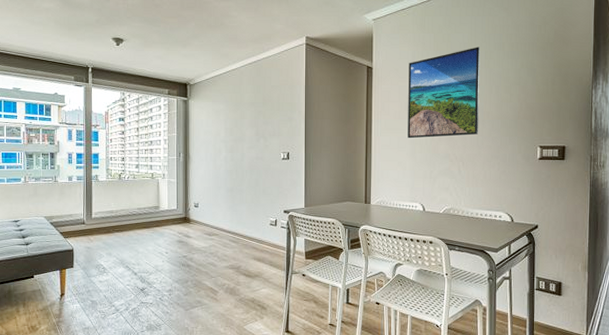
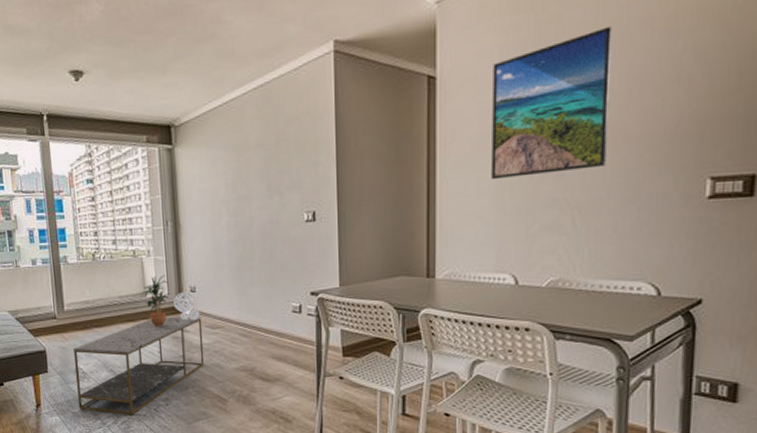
coffee table: none [96,225,202,303] -> present [74,316,205,415]
potted plant: none [156,193,179,233] -> present [141,274,171,327]
decorative ball: none [180,206,201,228] -> present [172,291,200,320]

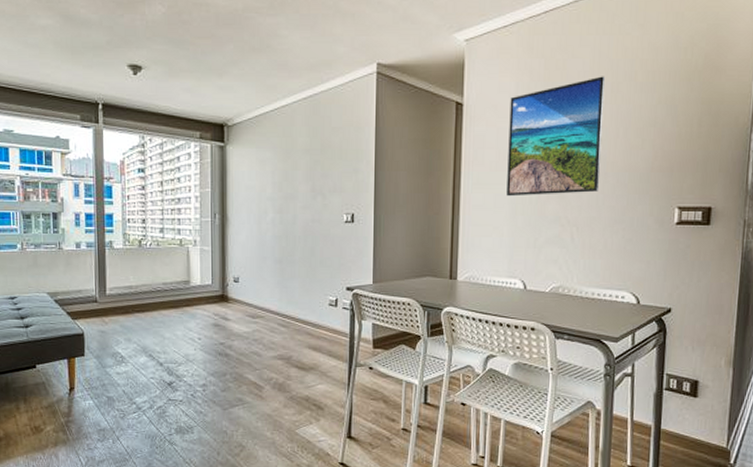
coffee table: present [74,316,205,415] -> none [113,304,243,400]
potted plant: present [141,274,171,327] -> none [185,264,214,315]
decorative ball: present [172,291,200,320] -> none [216,281,242,309]

